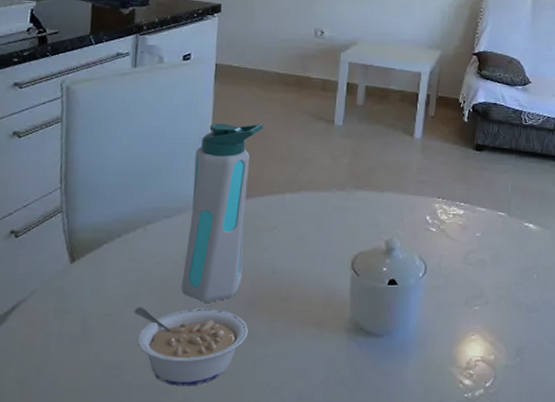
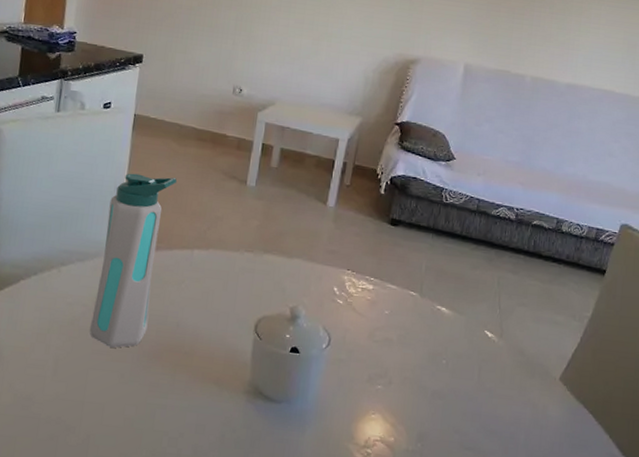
legume: present [134,306,249,387] -> none [45,343,151,426]

